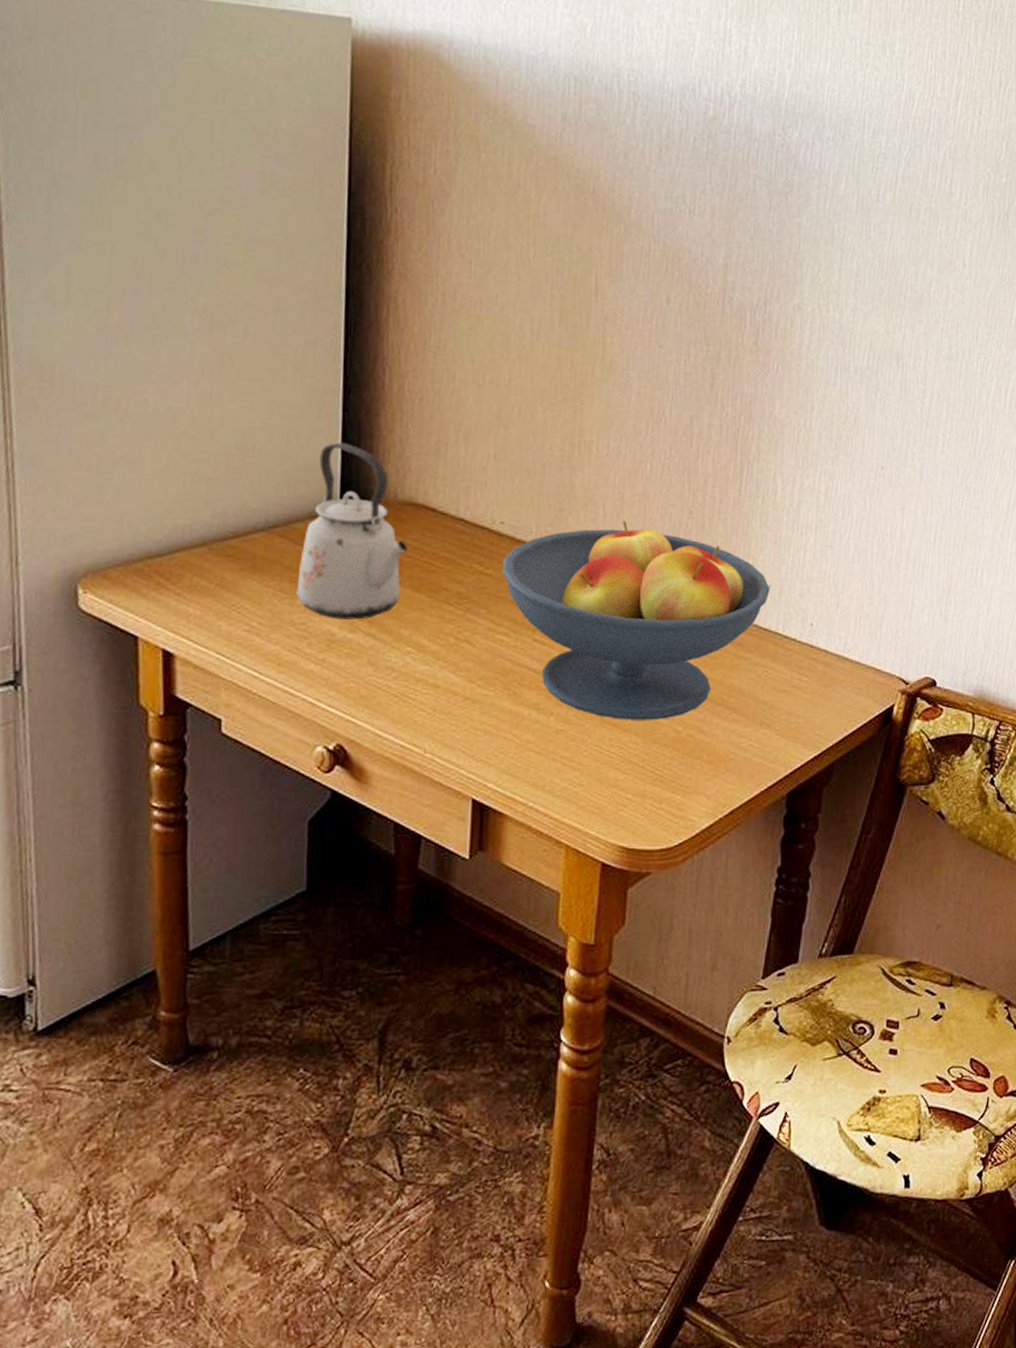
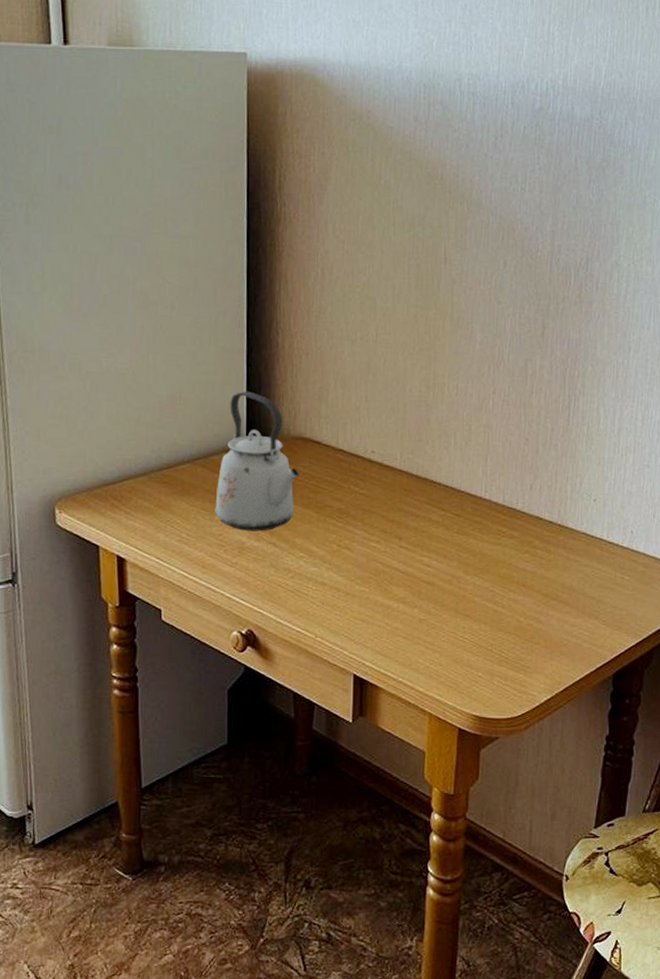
fruit bowl: present [503,520,770,720] -> none [374,448,596,612]

